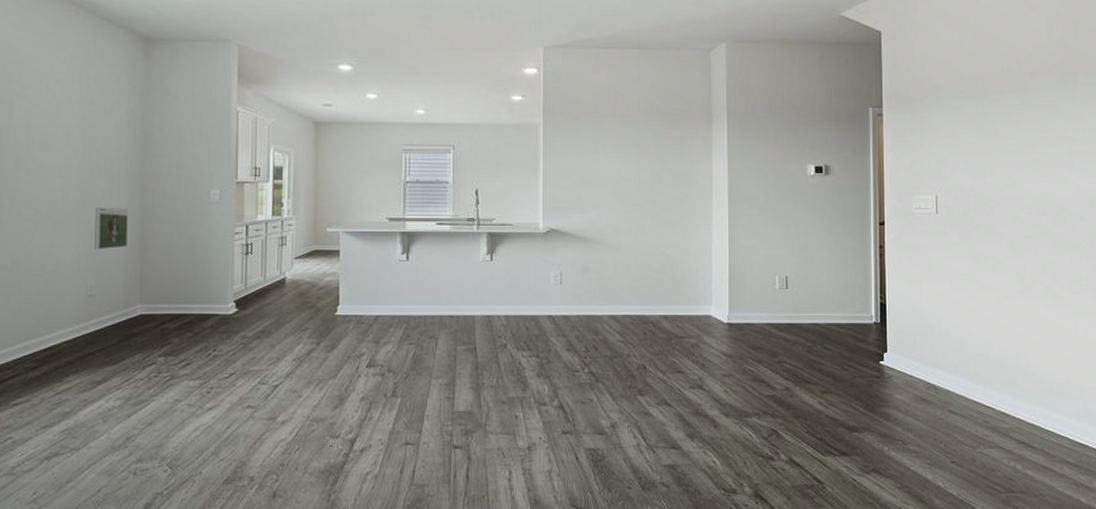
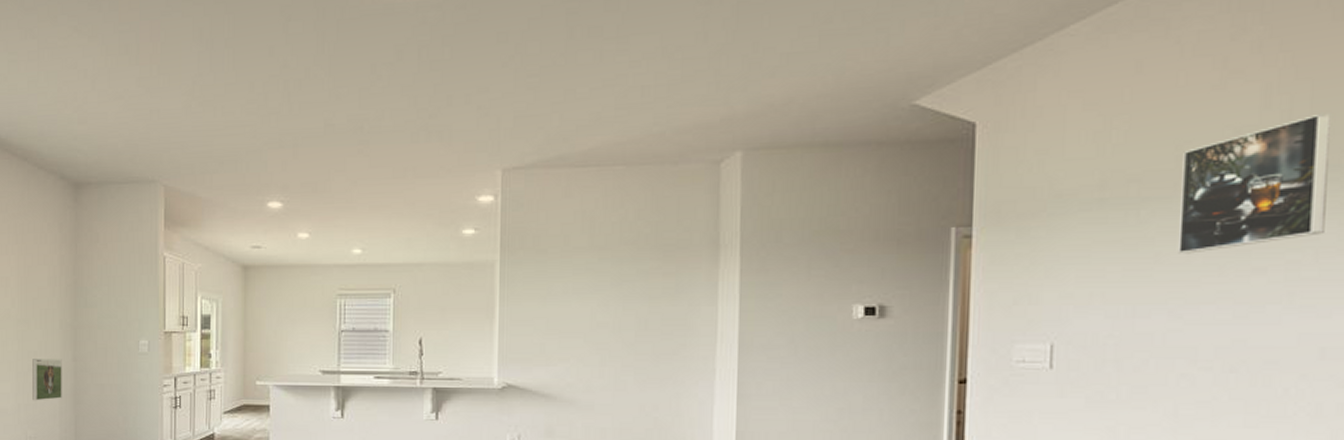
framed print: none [1006,39,1087,132] -> present [1178,113,1331,254]

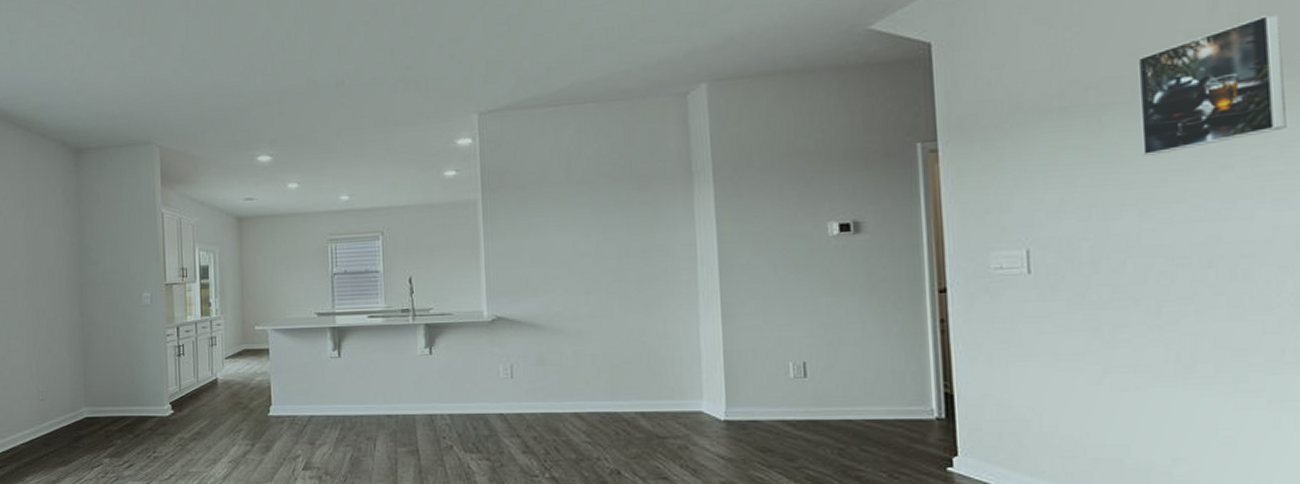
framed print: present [32,359,62,401] -> none [42,315,71,356]

